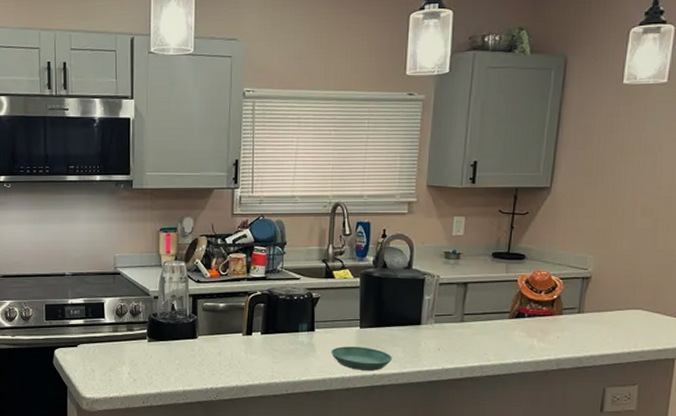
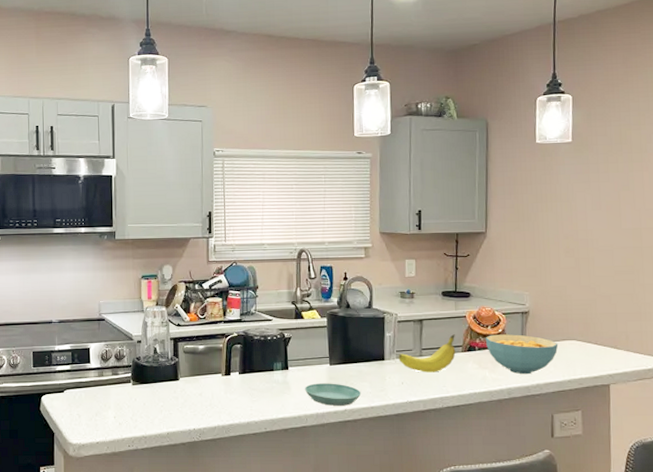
fruit: none [437,299,503,339] -> present [398,334,456,373]
cereal bowl: none [536,301,621,345] -> present [485,334,559,375]

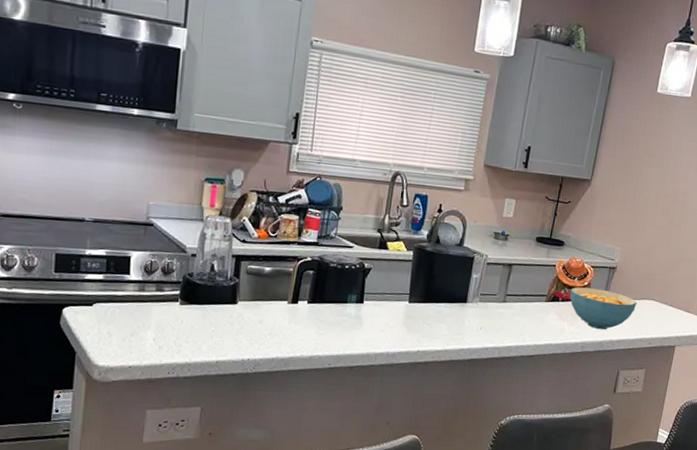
saucer: present [304,383,362,406] -> none [377,320,438,347]
fruit: present [398,334,456,373] -> none [481,283,542,320]

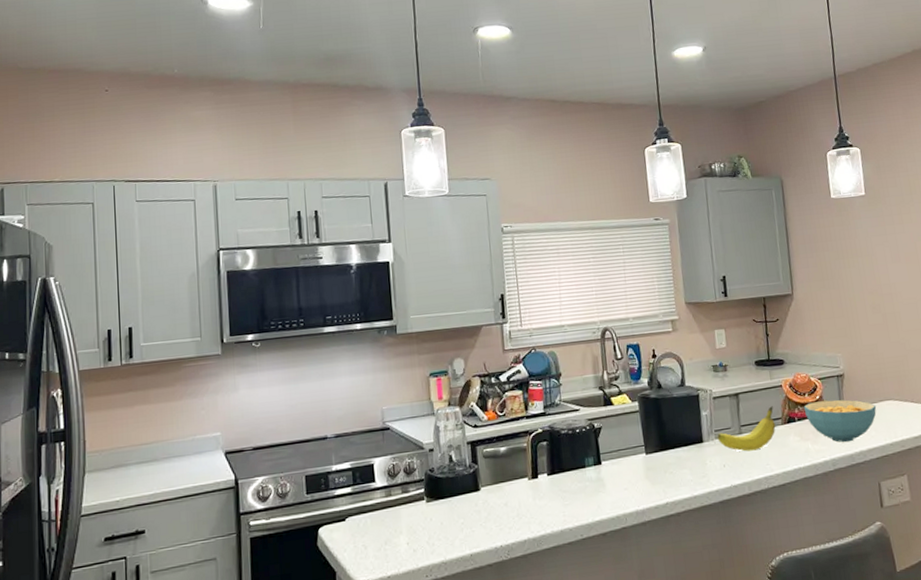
fruit: none [481,283,542,320] -> present [717,406,776,452]

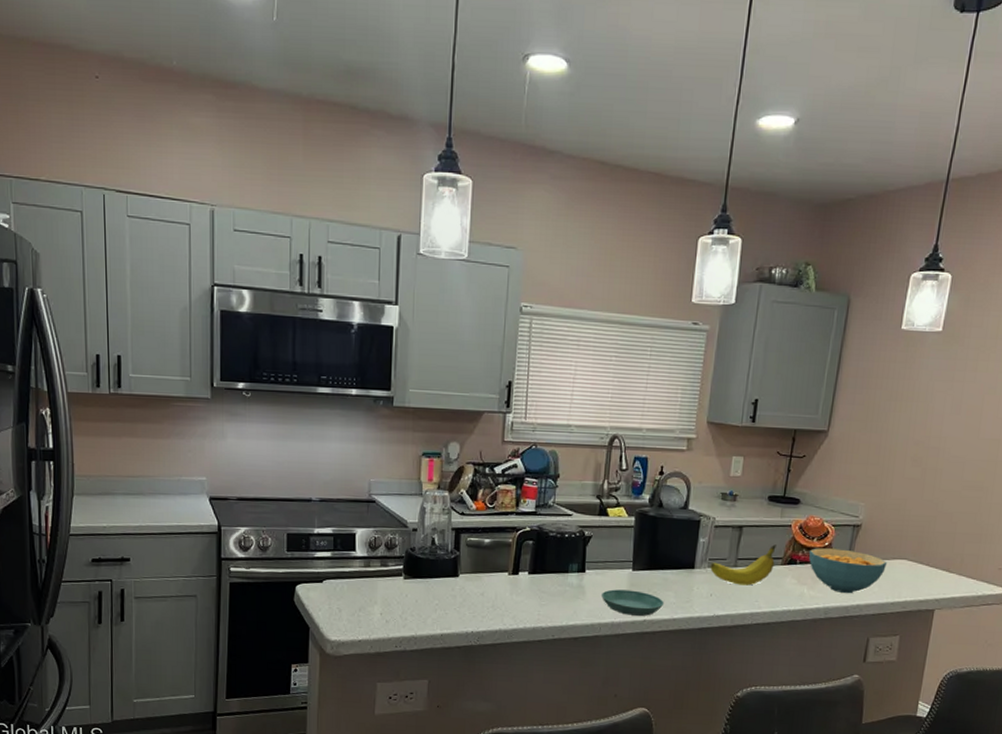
saucer: none [620,474,683,501] -> present [600,589,665,616]

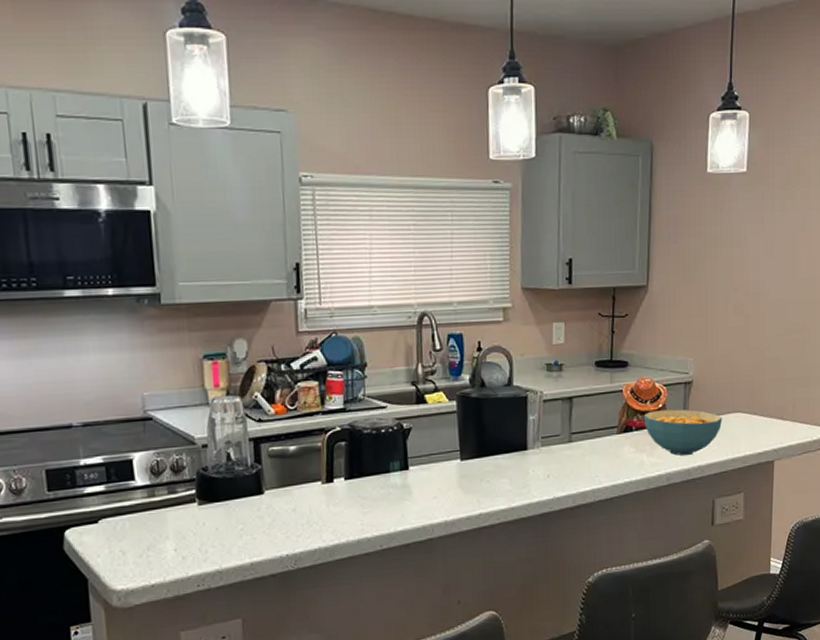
saucer: present [600,589,665,616] -> none [429,482,500,511]
fruit: present [710,545,776,586] -> none [544,413,610,462]

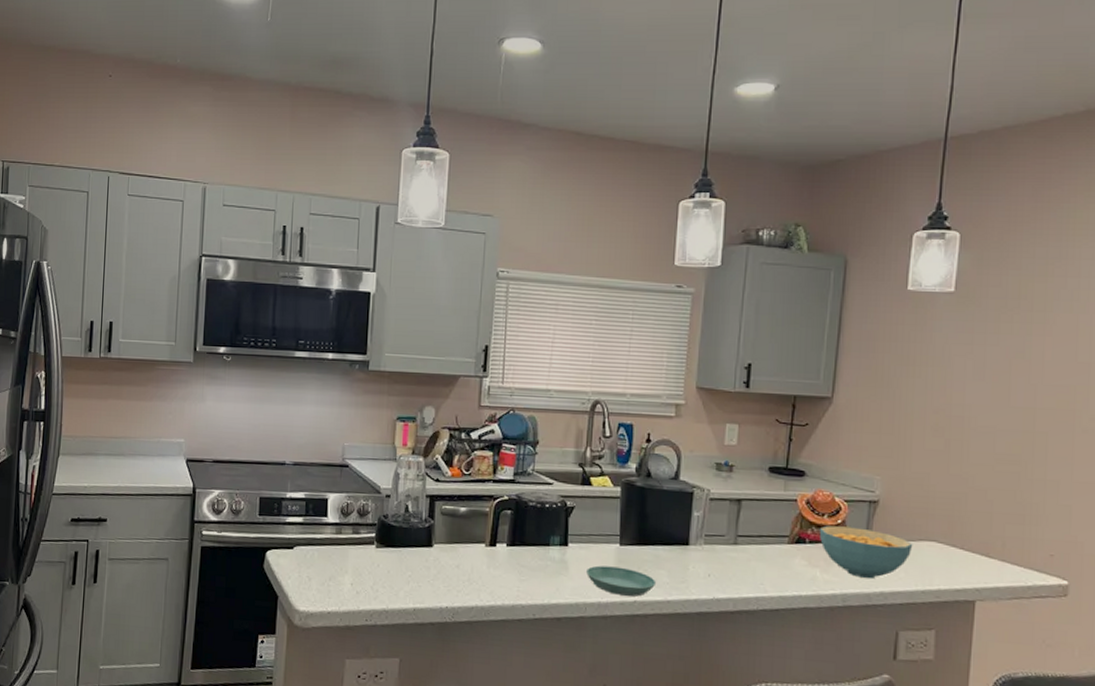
saucer: none [429,482,500,511] -> present [585,565,657,597]

